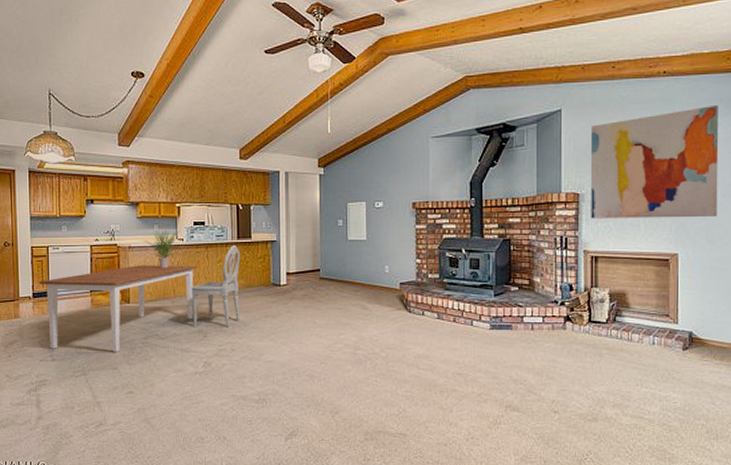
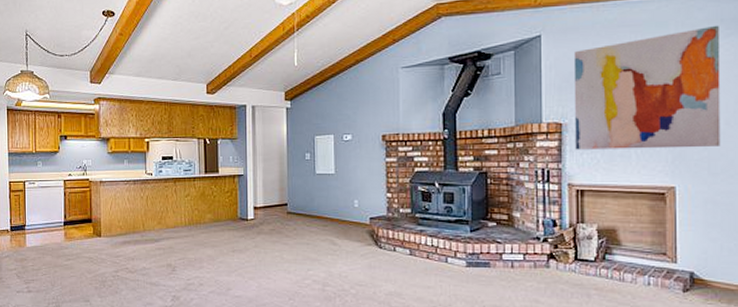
dining table: present [39,265,198,352] -> none [16,199,166,285]
potted plant: present [145,231,180,269] -> none [115,165,149,203]
dining chair: present [191,244,240,327] -> none [159,179,208,262]

